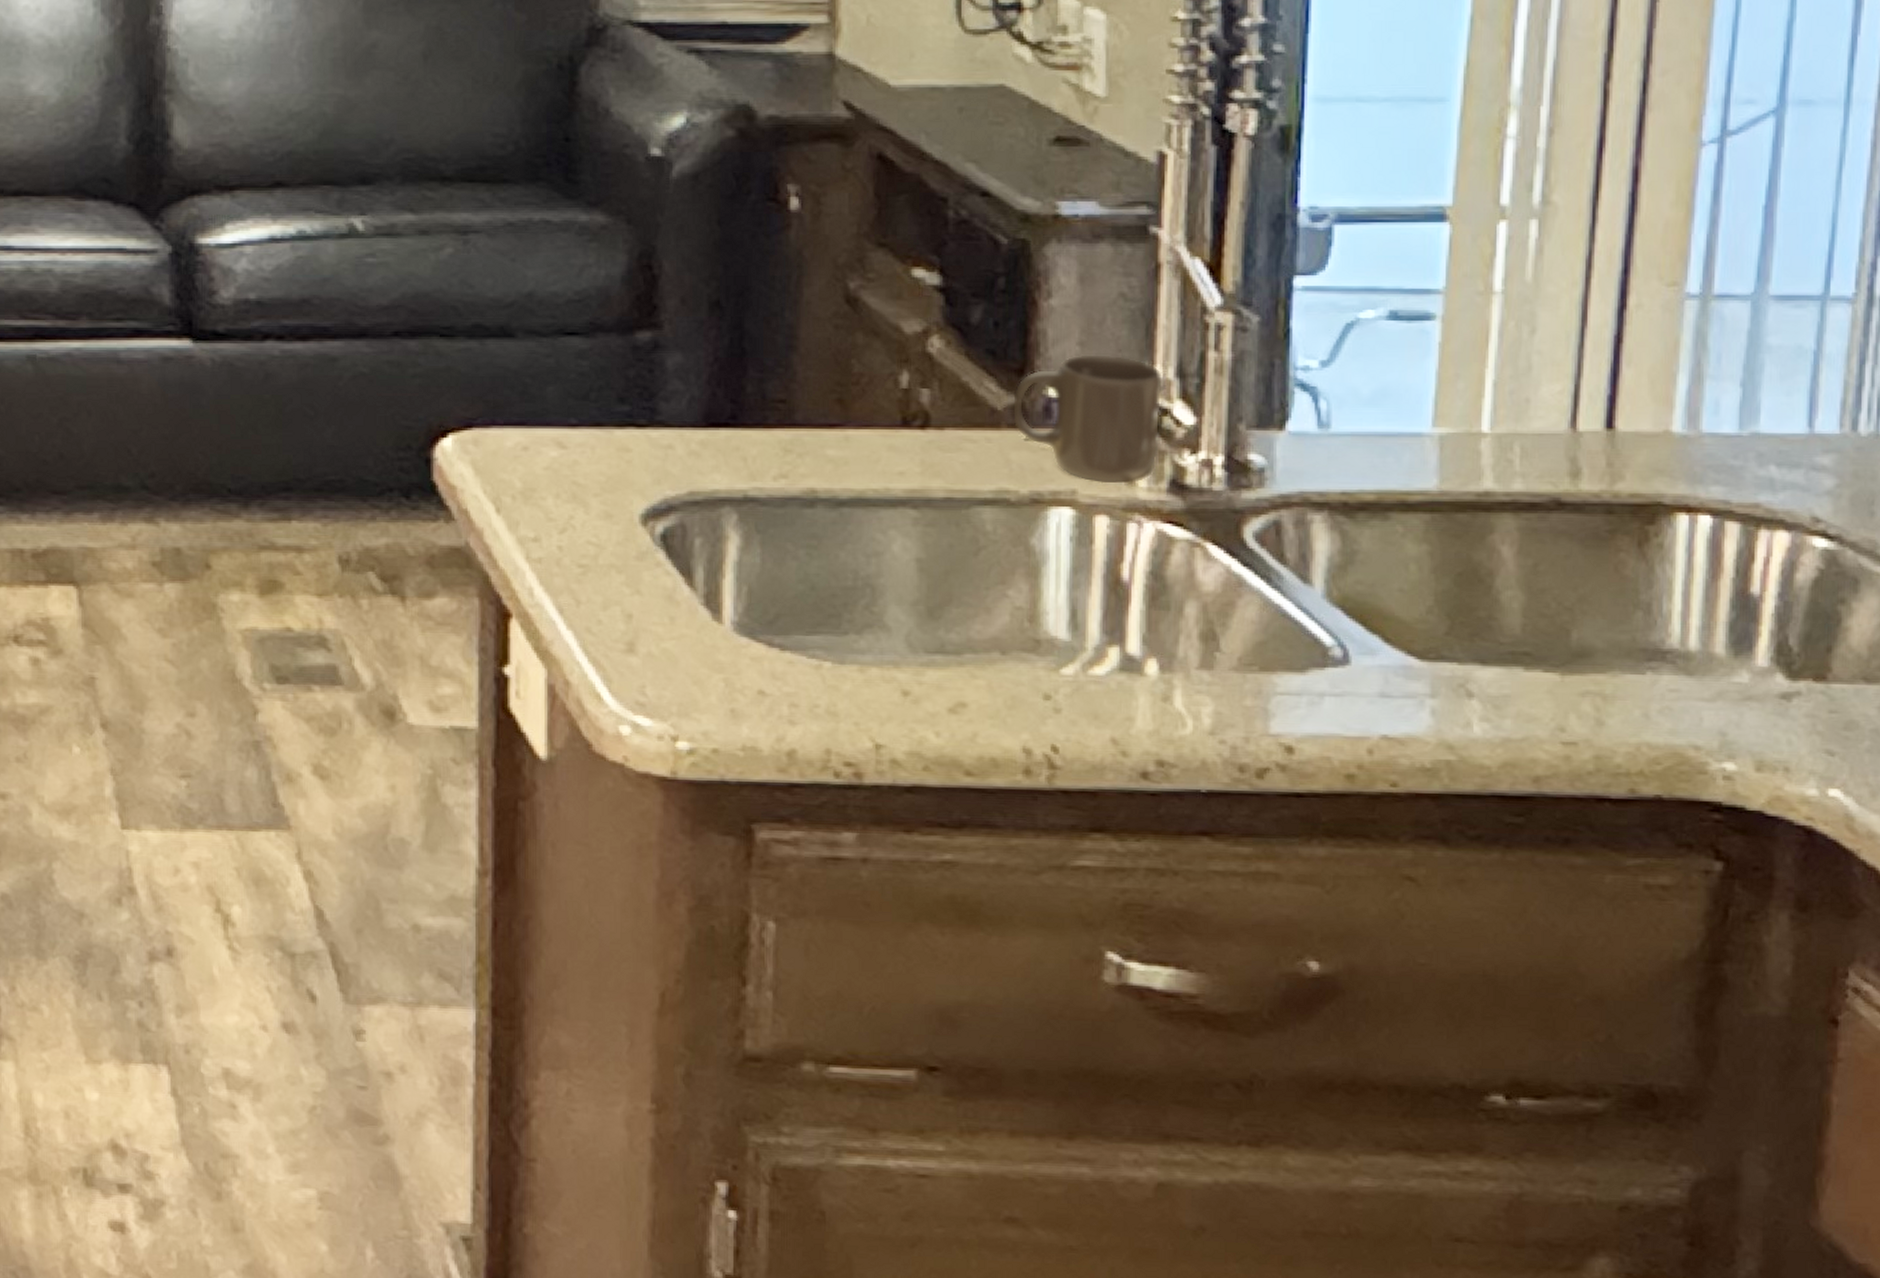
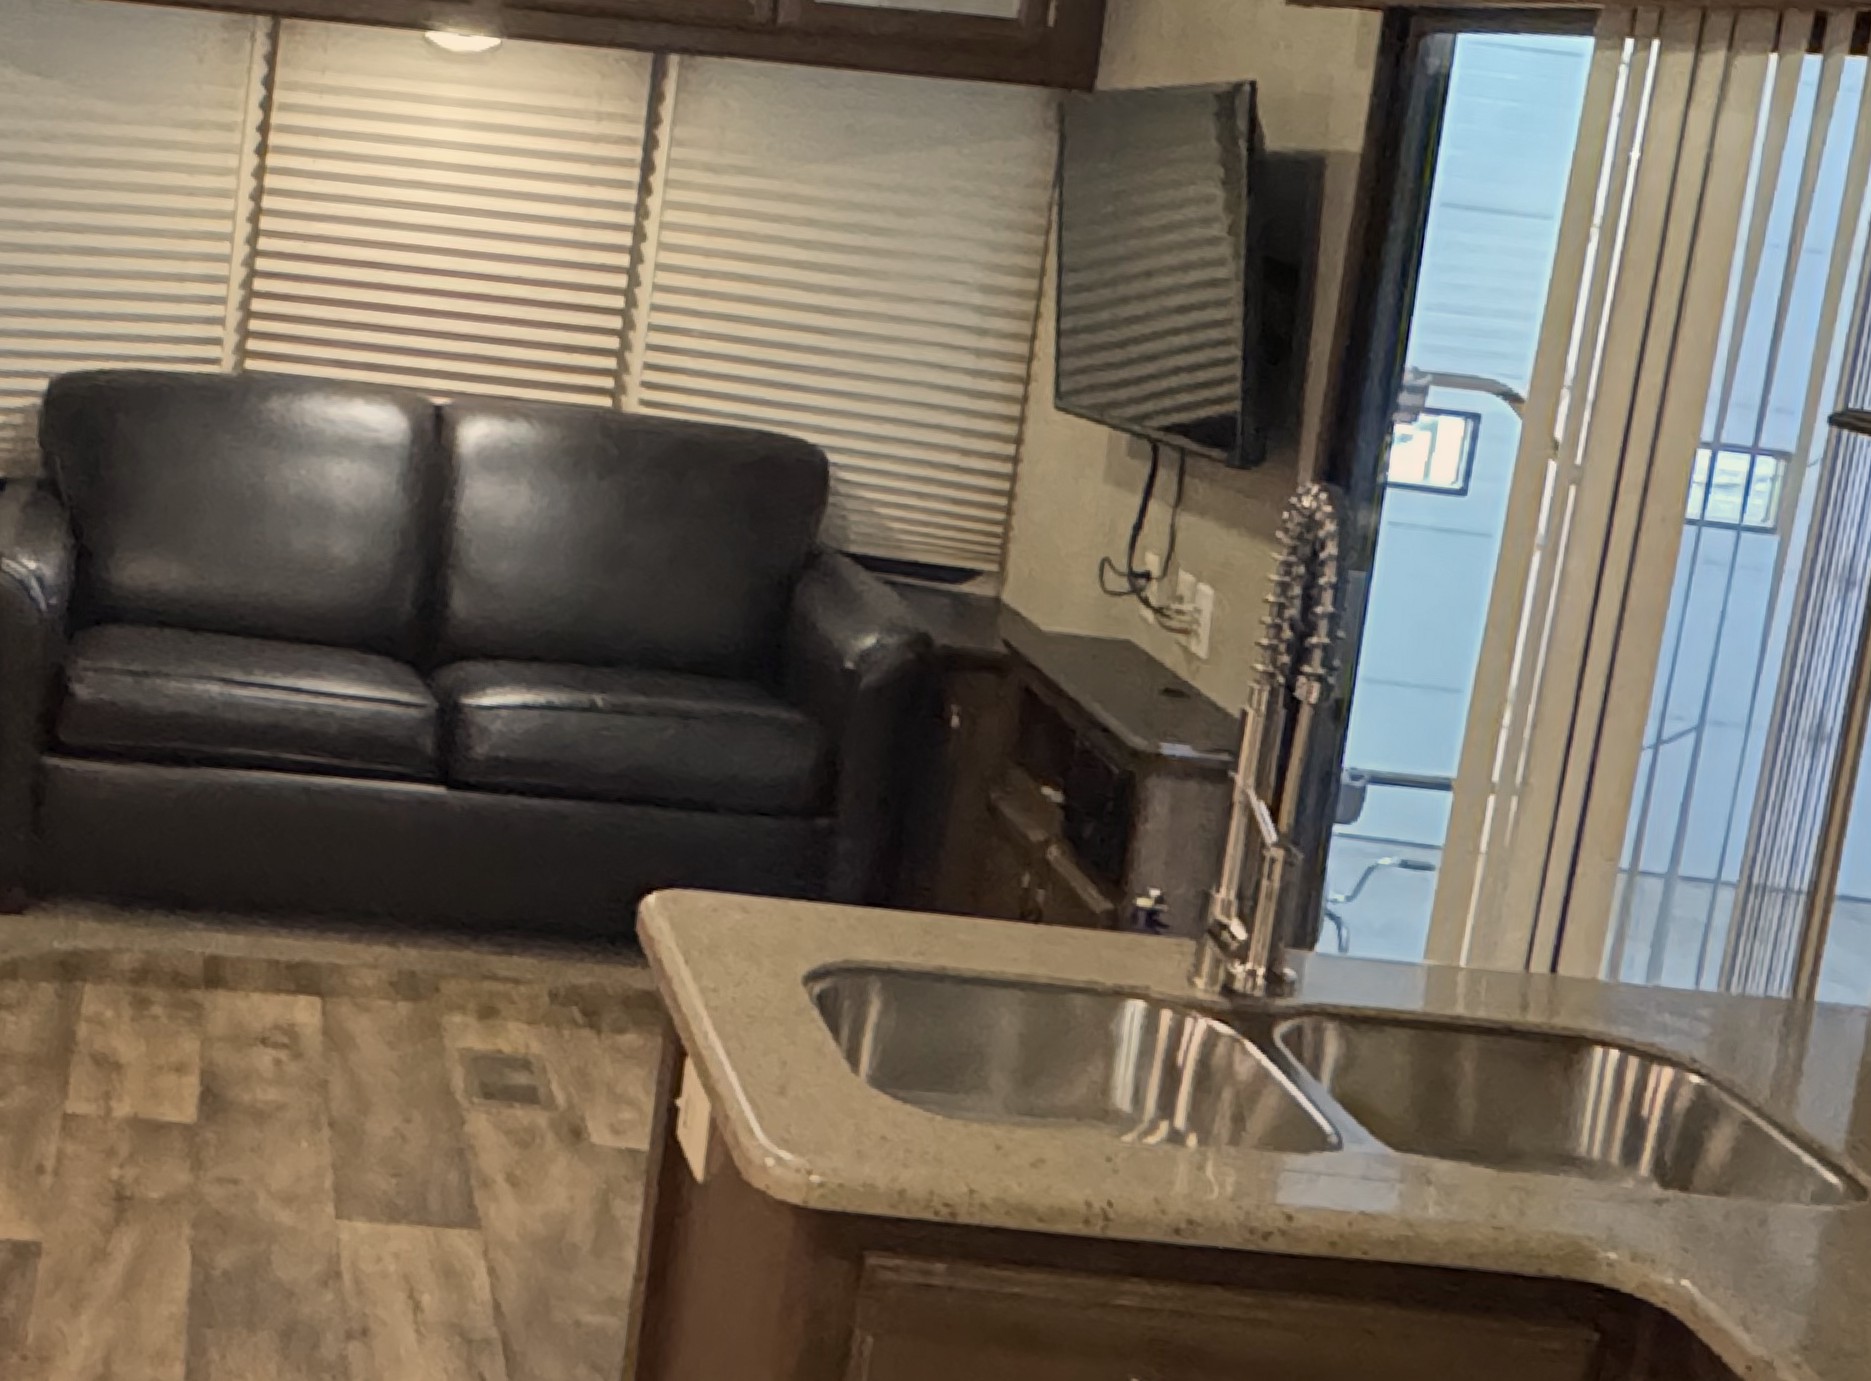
cup: present [1012,355,1162,485] -> none [1106,872,1226,986]

